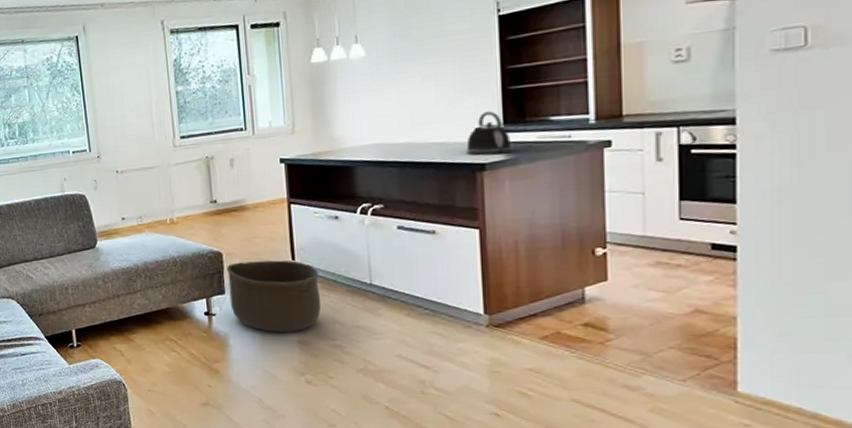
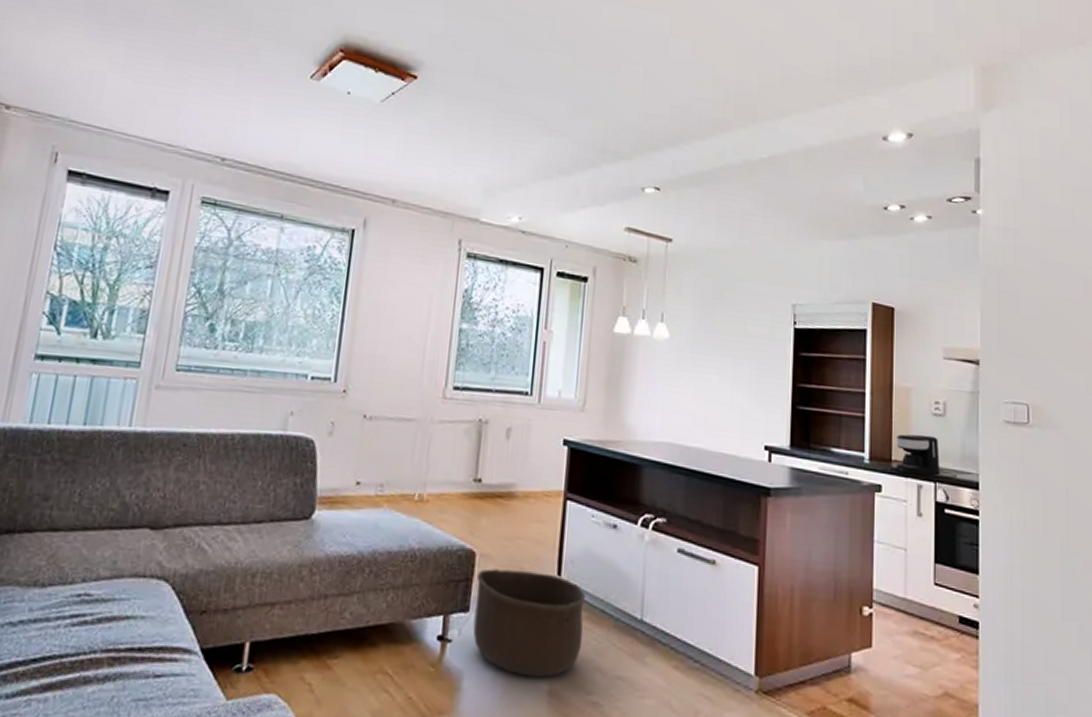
kettle: present [466,111,513,155] -> none [754,428,796,481]
coffee maker: none [621,83,706,128] -> present [890,434,957,480]

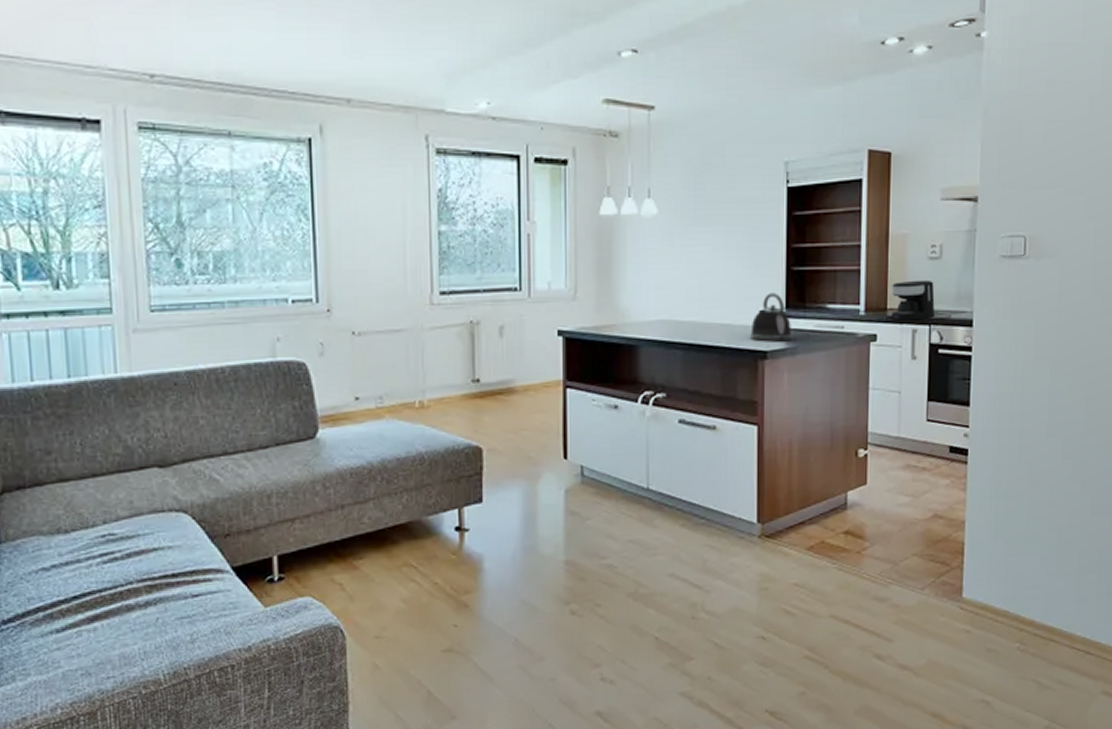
basket: present [473,568,586,678] -> none [485,458,593,552]
kettle: none [754,428,796,481] -> present [750,292,792,342]

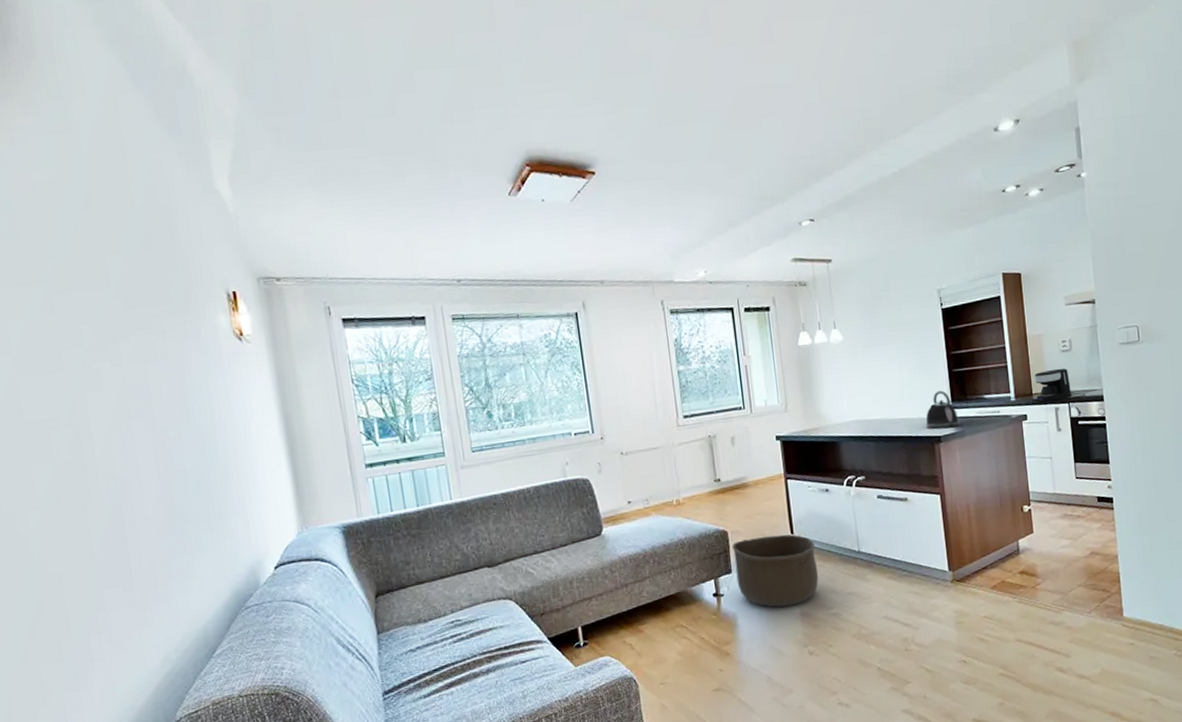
basket: none [485,458,593,552] -> present [732,534,819,608]

